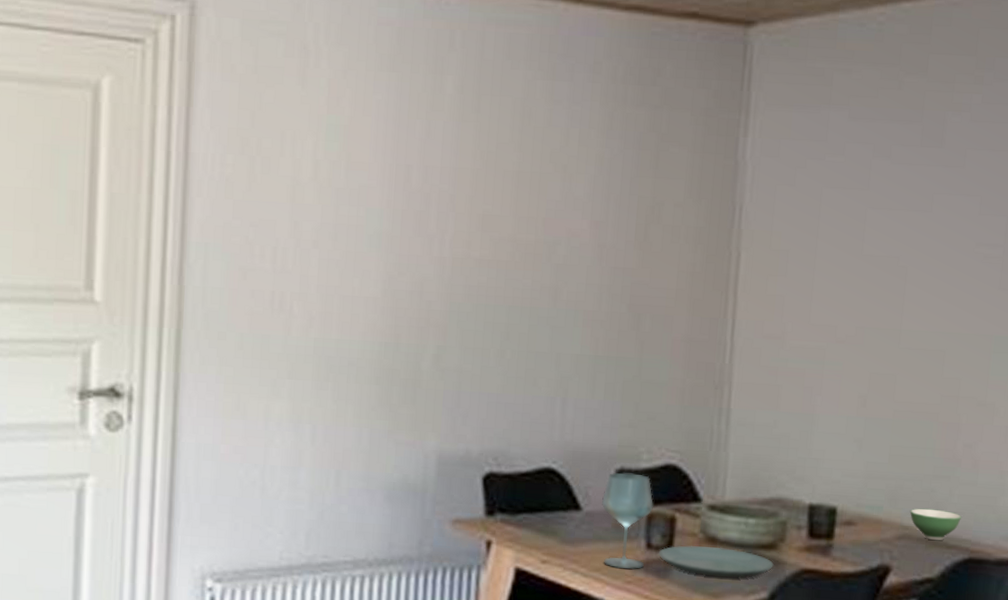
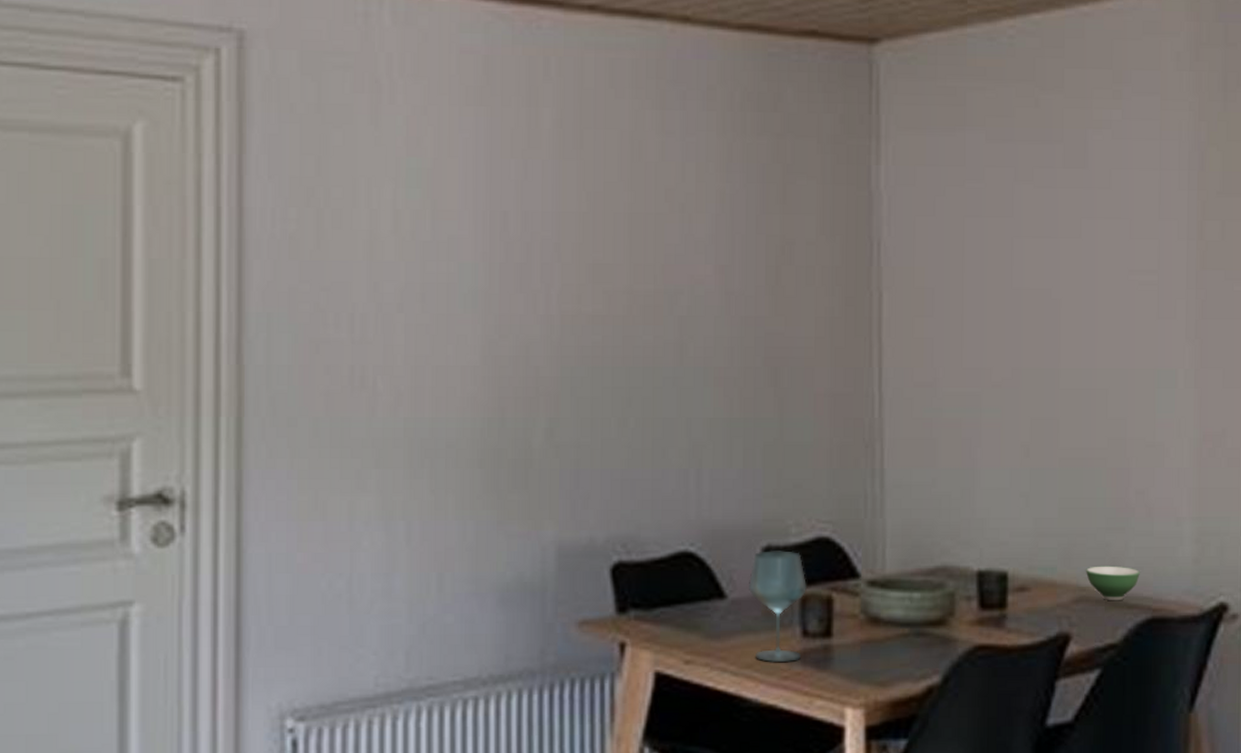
plate: present [658,545,774,578] -> none [816,628,944,663]

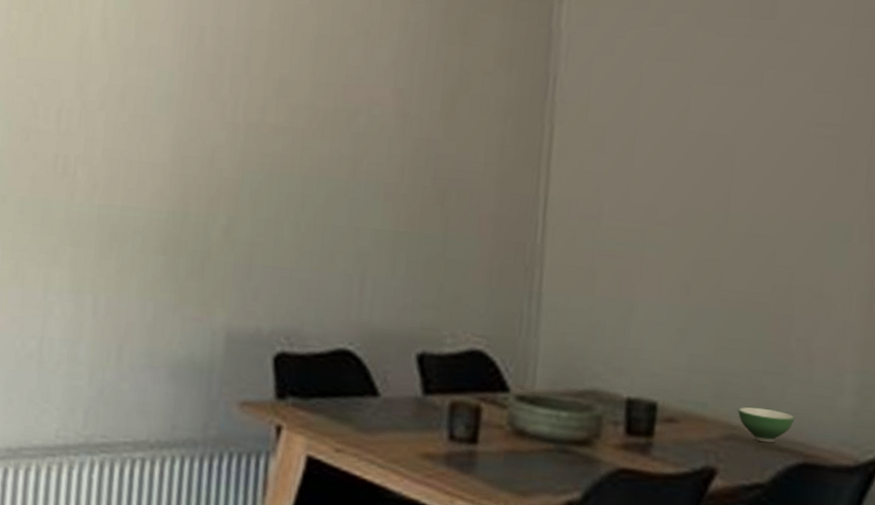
wine glass: present [749,551,808,663] -> none [401,357,458,463]

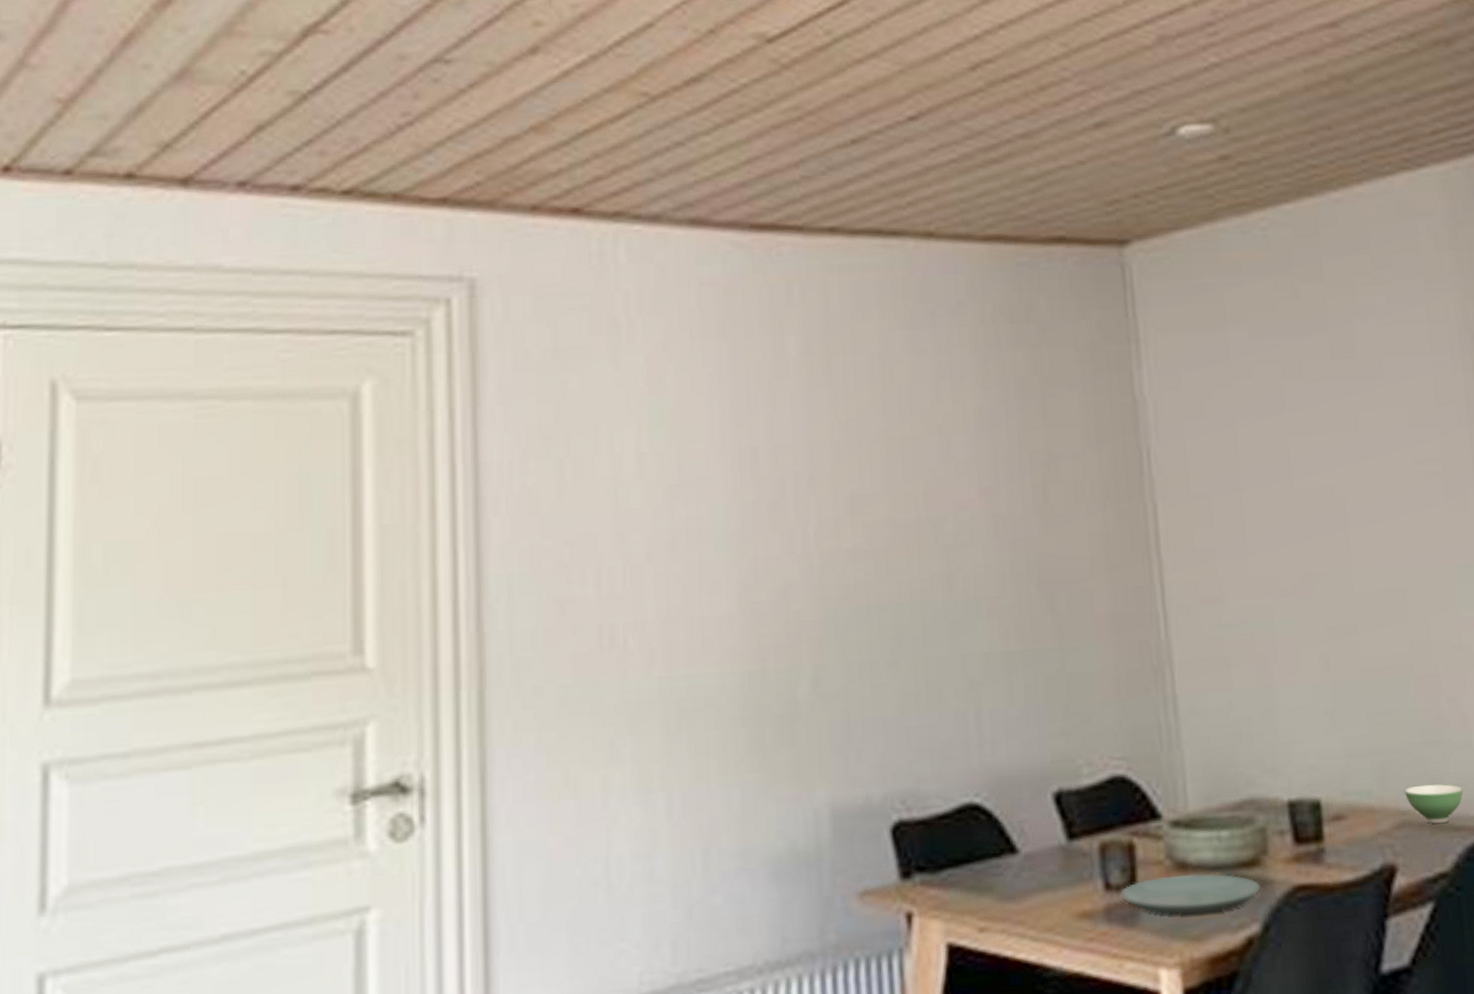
plate: none [461,438,588,476] -> present [1120,873,1260,915]

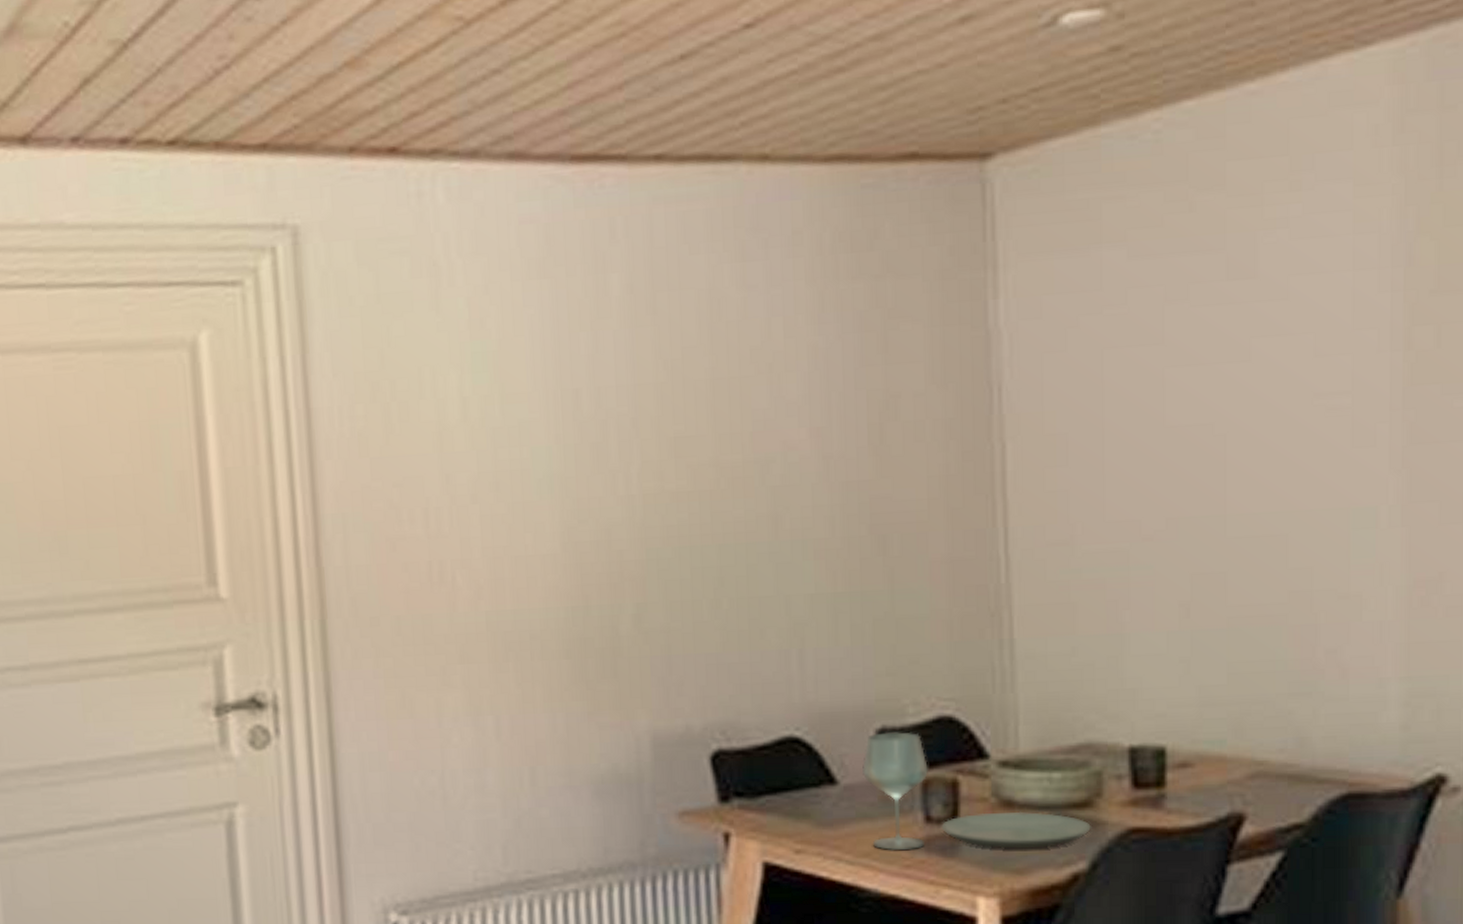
wine glass: none [1041,794,1106,924] -> present [862,732,929,851]
bowl: present [1403,784,1463,824] -> none [1262,736,1332,776]

